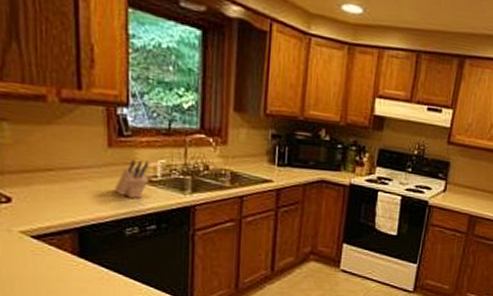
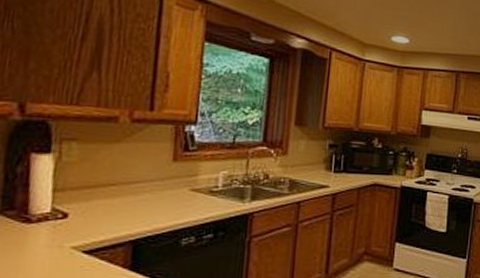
knife block: present [114,159,149,198] -> none [174,172,212,208]

